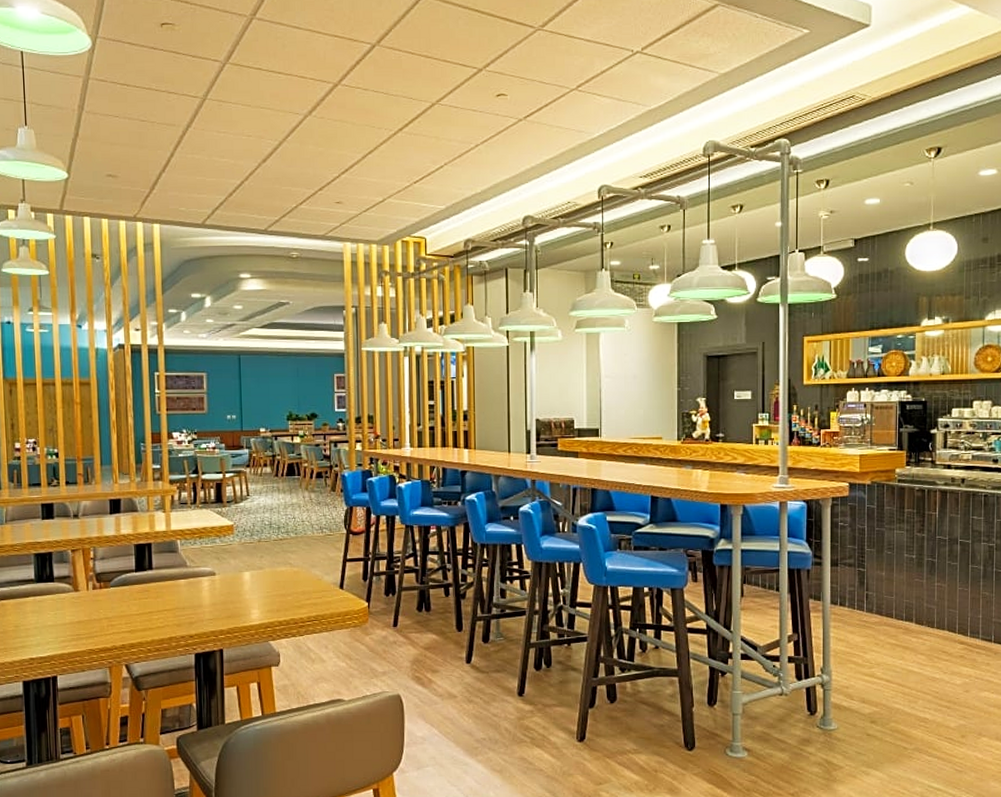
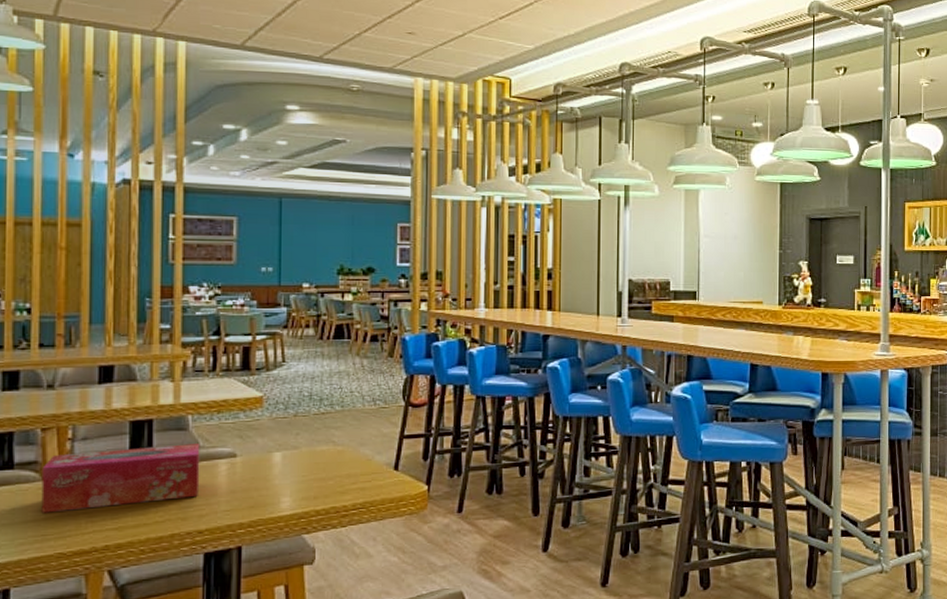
tissue box: none [74,564,189,617] -> present [41,444,200,513]

